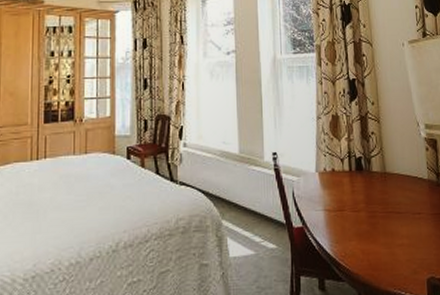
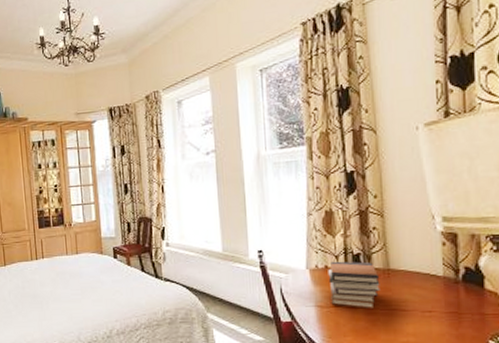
book stack: none [335,164,379,213] -> present [328,261,381,310]

